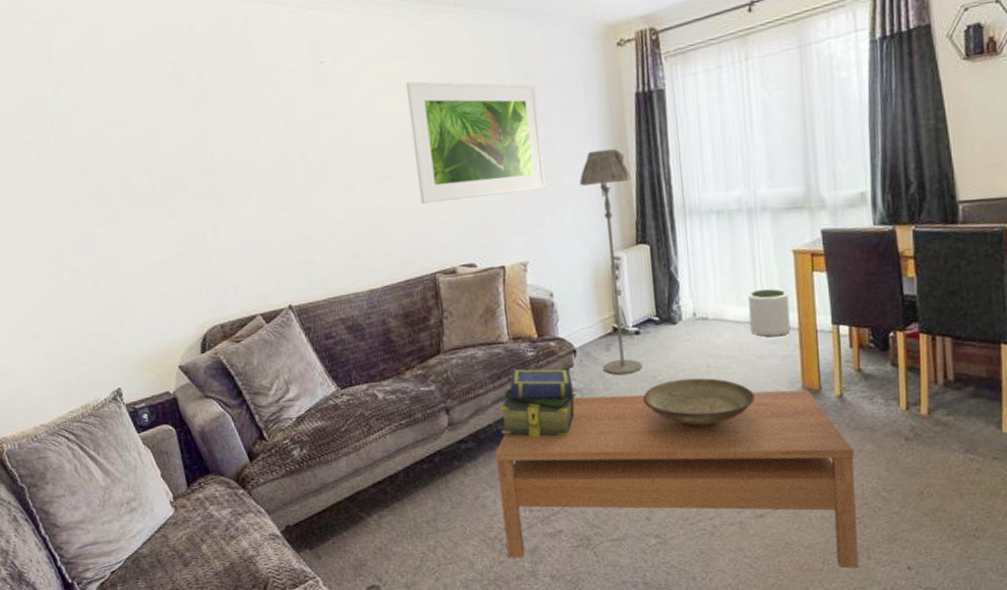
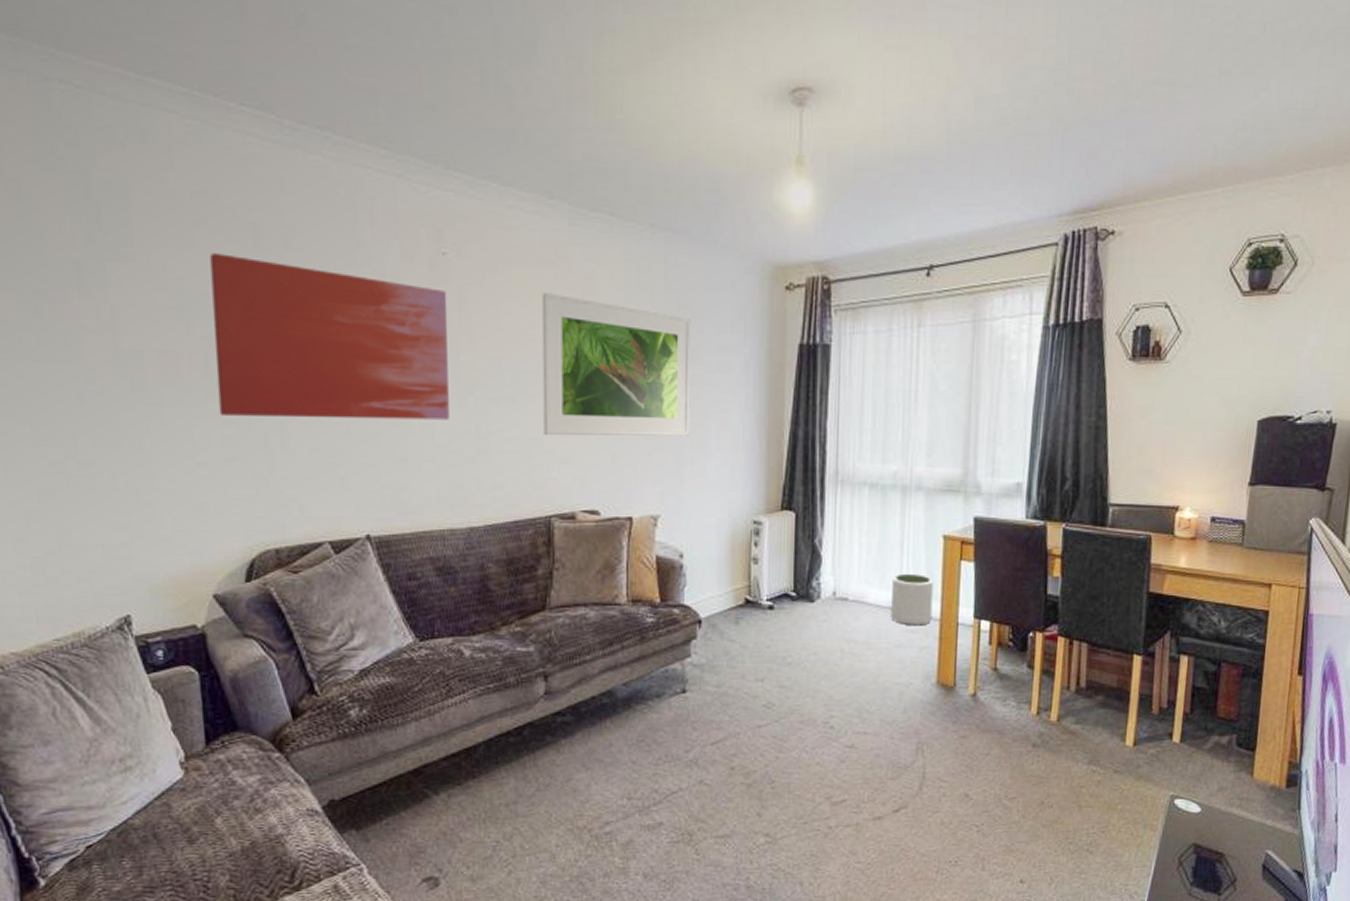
wall art: none [144,90,343,221] -> present [210,253,450,420]
coffee table: present [495,389,859,568] -> none [596,672,981,879]
stack of books: present [500,368,577,438] -> none [606,635,697,716]
floor lamp: present [580,148,642,375] -> none [728,400,784,652]
decorative bowl: present [642,377,756,428] -> none [768,663,888,718]

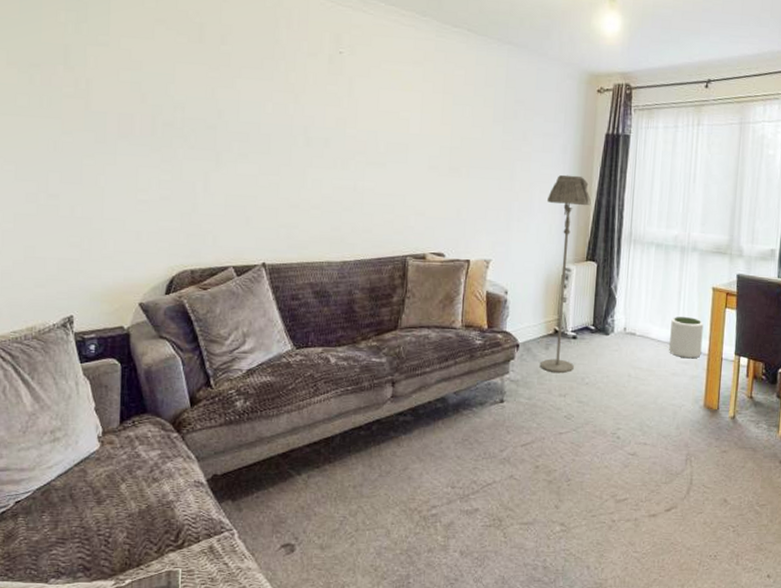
wall art: present [210,253,450,420] -> none [159,44,341,177]
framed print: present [541,293,691,436] -> none [406,85,524,199]
floor lamp: none [728,400,784,652] -> present [540,174,591,373]

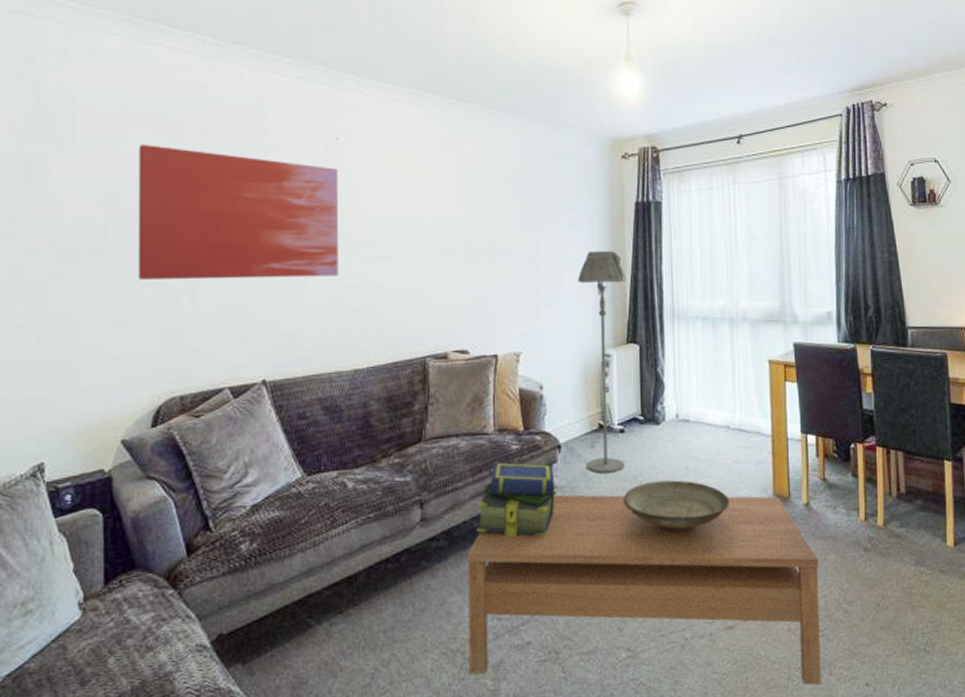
wall art: none [159,44,341,177] -> present [138,145,339,280]
coffee table: none [424,386,738,572] -> present [467,494,821,685]
stack of books: none [440,353,513,422] -> present [477,462,558,537]
decorative bowl: none [569,384,665,430] -> present [623,480,730,532]
plant pot: present [669,317,704,359] -> none [727,396,764,443]

